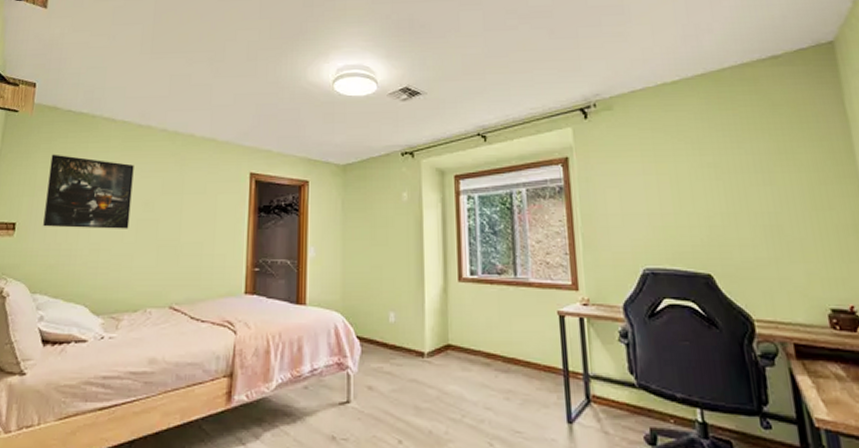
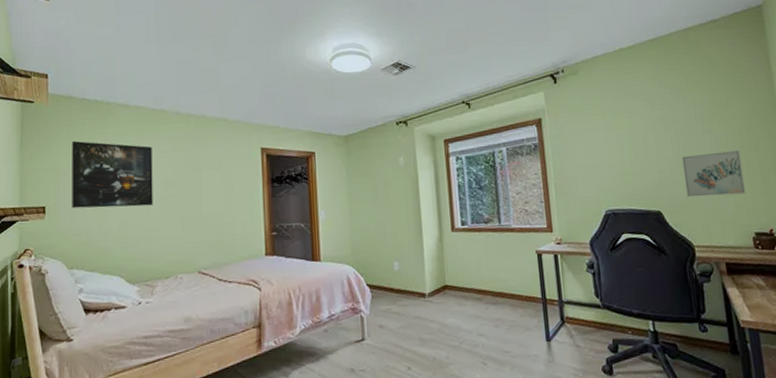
wall art: none [737,208,819,261] -> present [681,150,746,197]

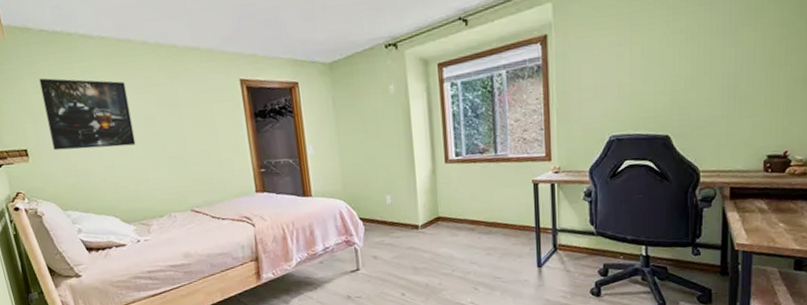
wall art: present [681,150,746,197] -> none [700,65,767,119]

